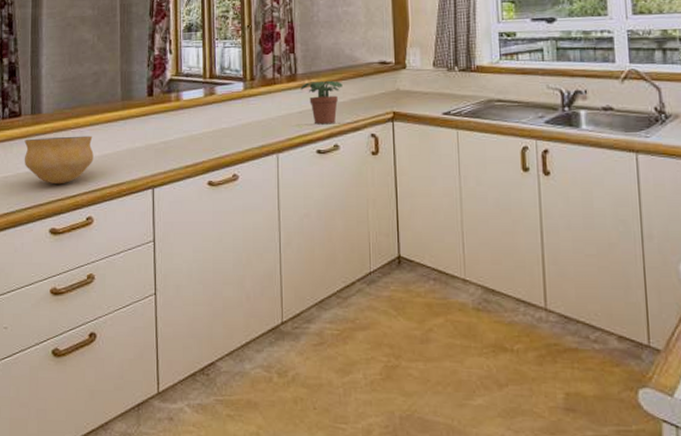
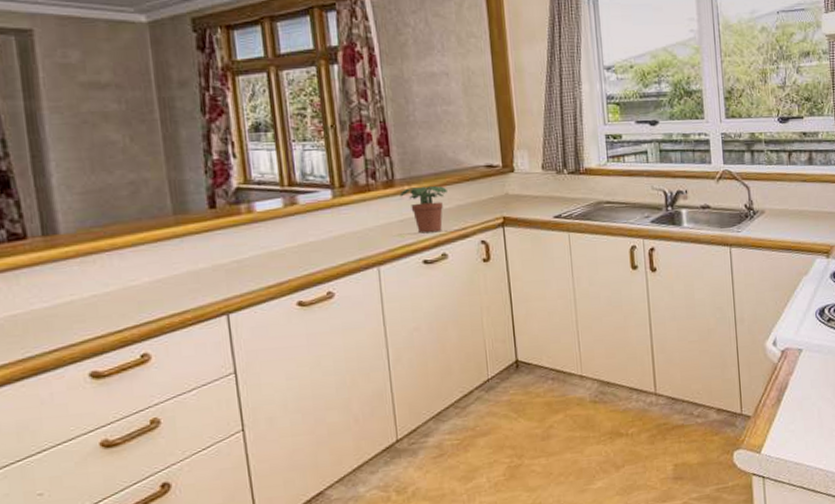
bowl: present [24,135,94,185] -> none [36,258,143,320]

